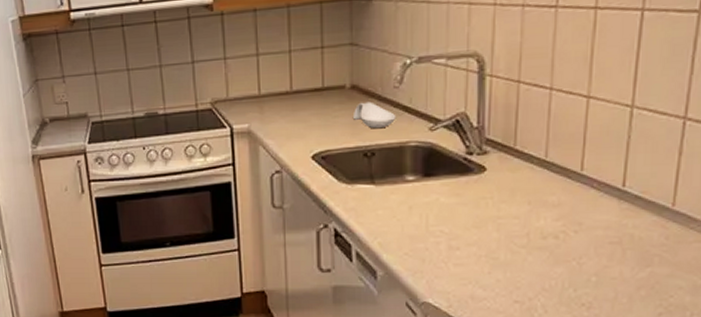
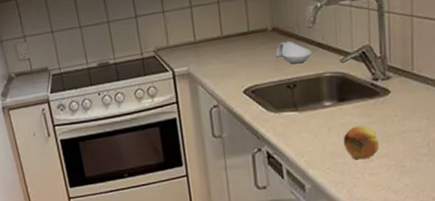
fruit: none [426,206,469,247] -> present [343,125,380,160]

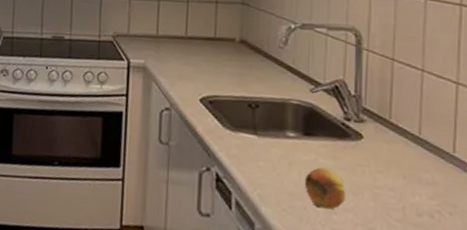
spoon rest: present [275,41,312,64] -> none [240,56,280,84]

